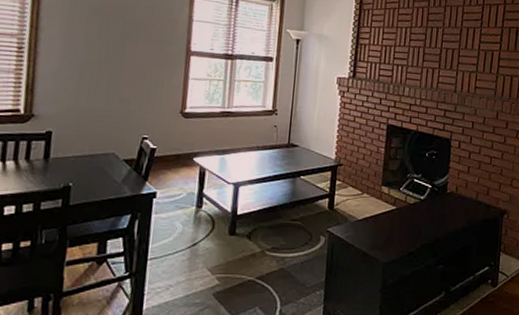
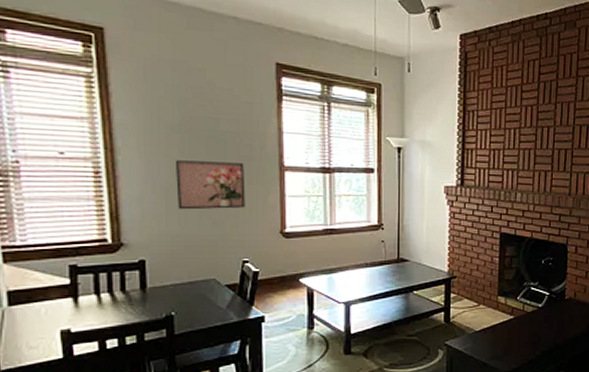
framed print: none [88,40,155,88] -> present [175,160,246,210]

